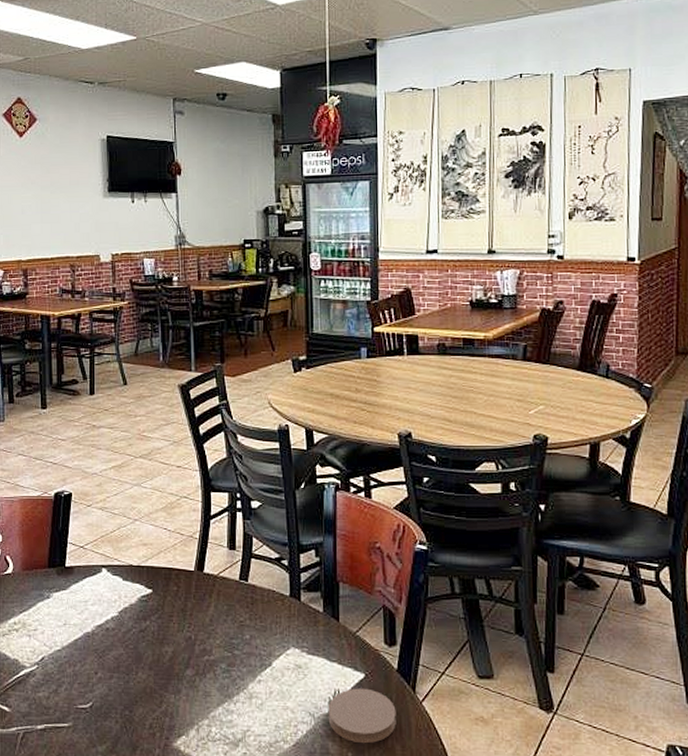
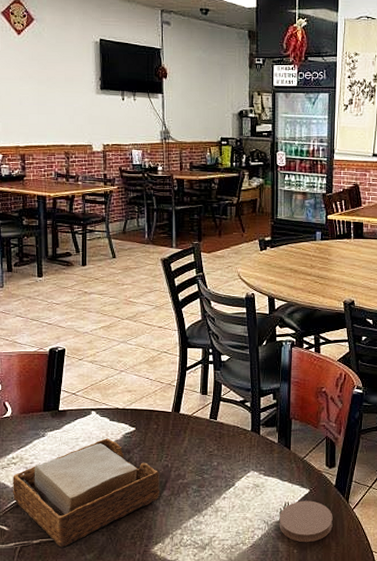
napkin holder: none [14,602,183,736] -> present [13,438,160,548]

